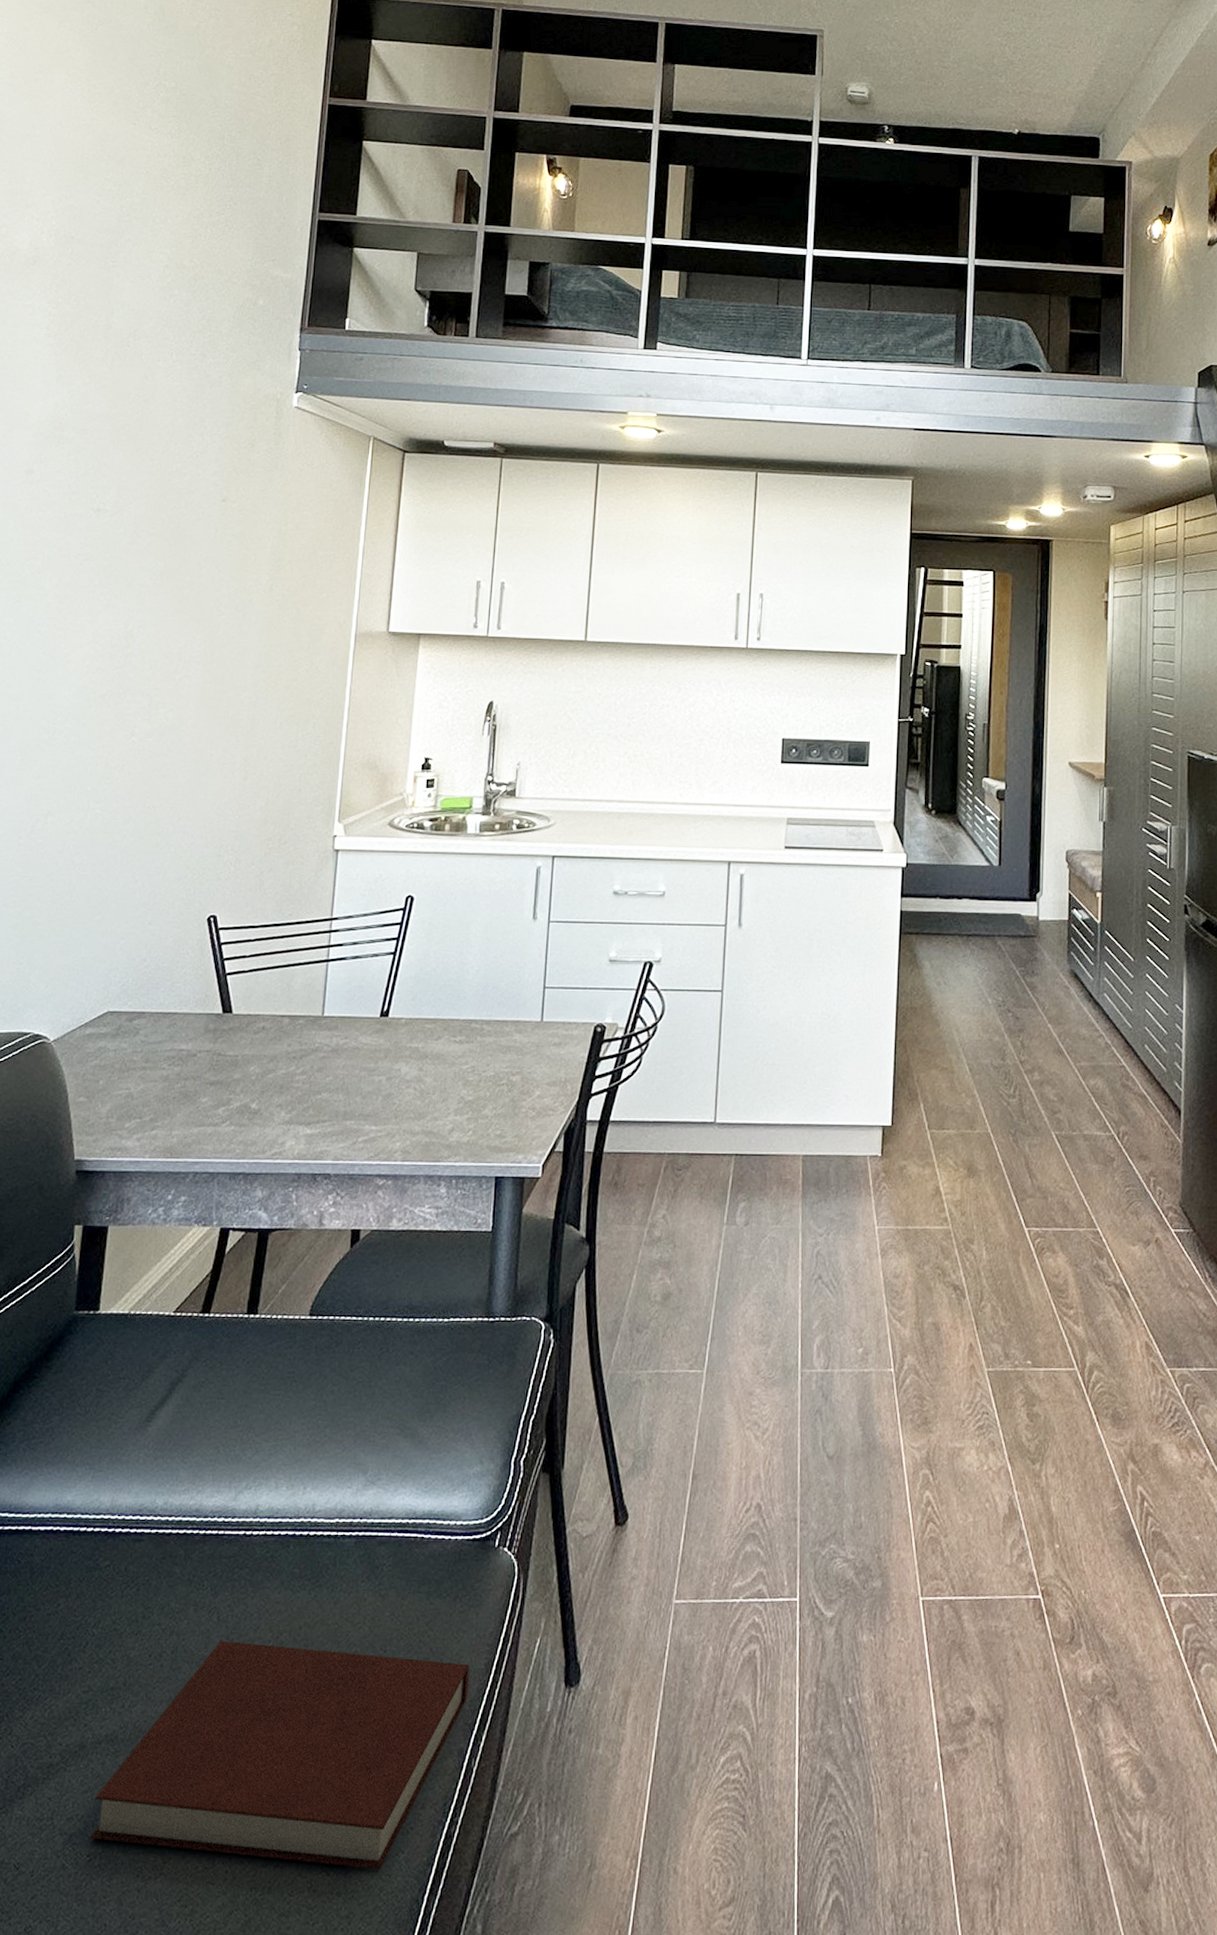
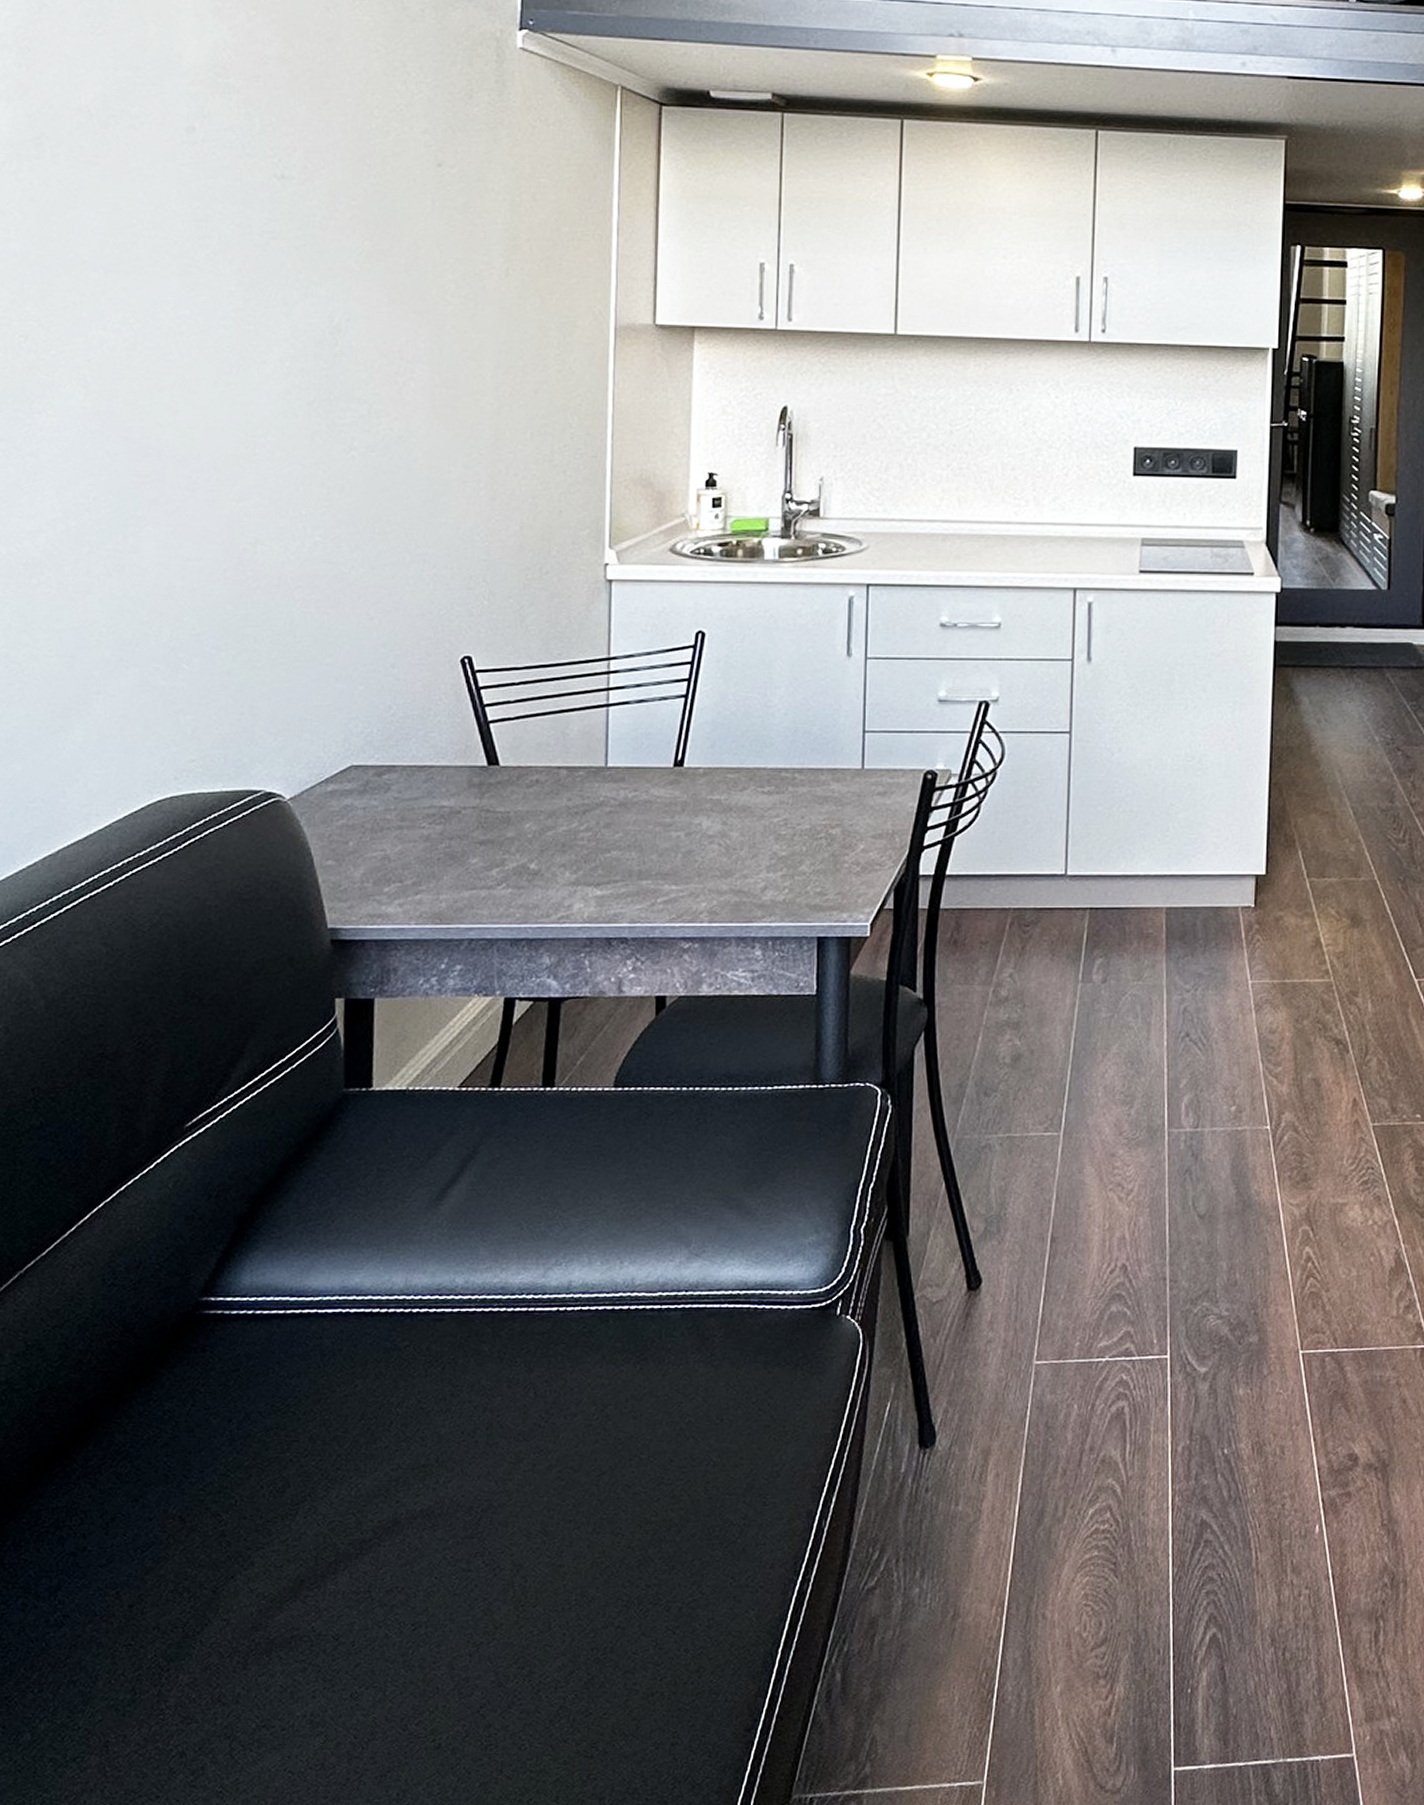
notebook: present [90,1640,470,1870] -> none [413,1415,816,1627]

